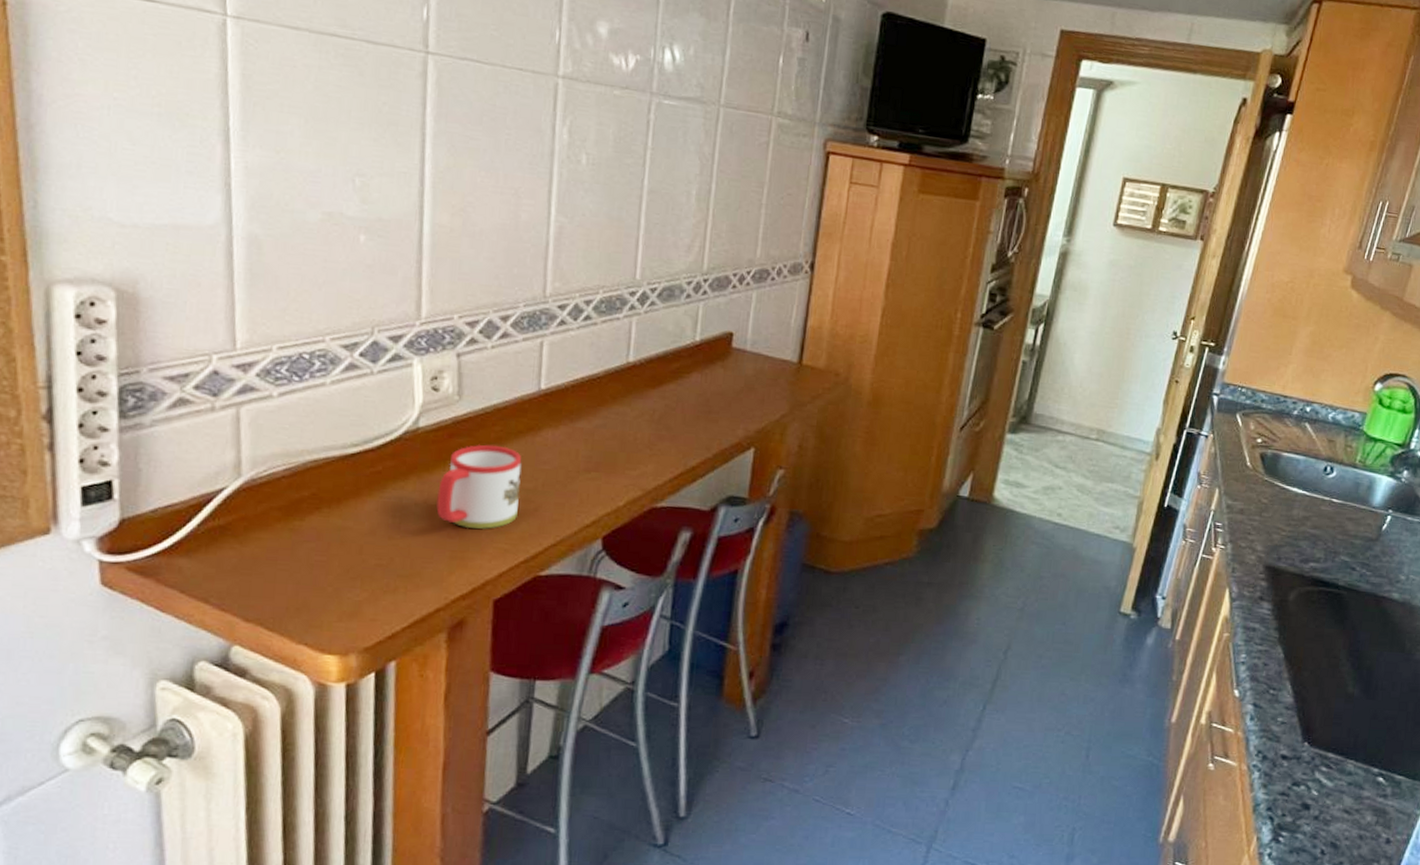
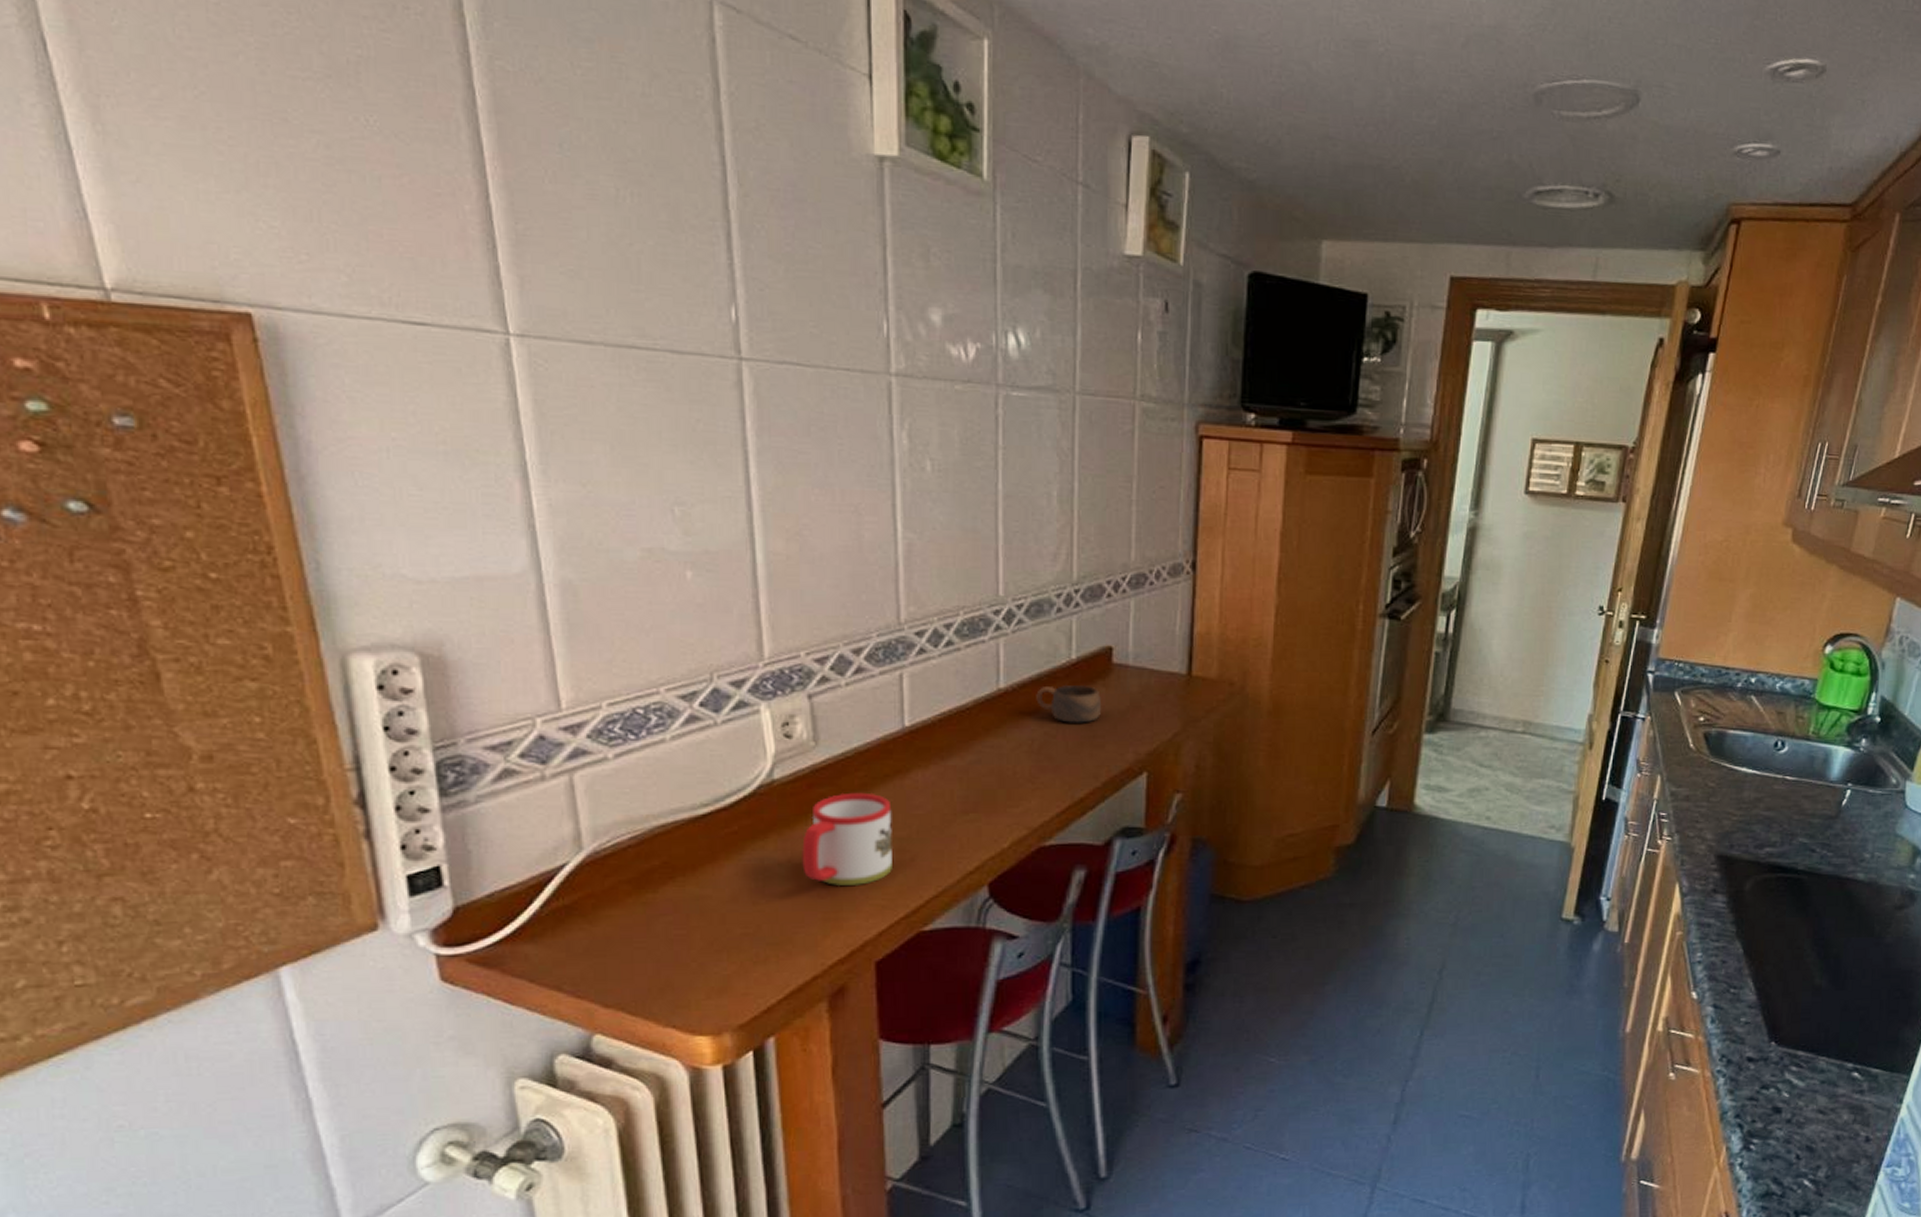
cup: none [660,363,719,399] -> present [1036,685,1101,723]

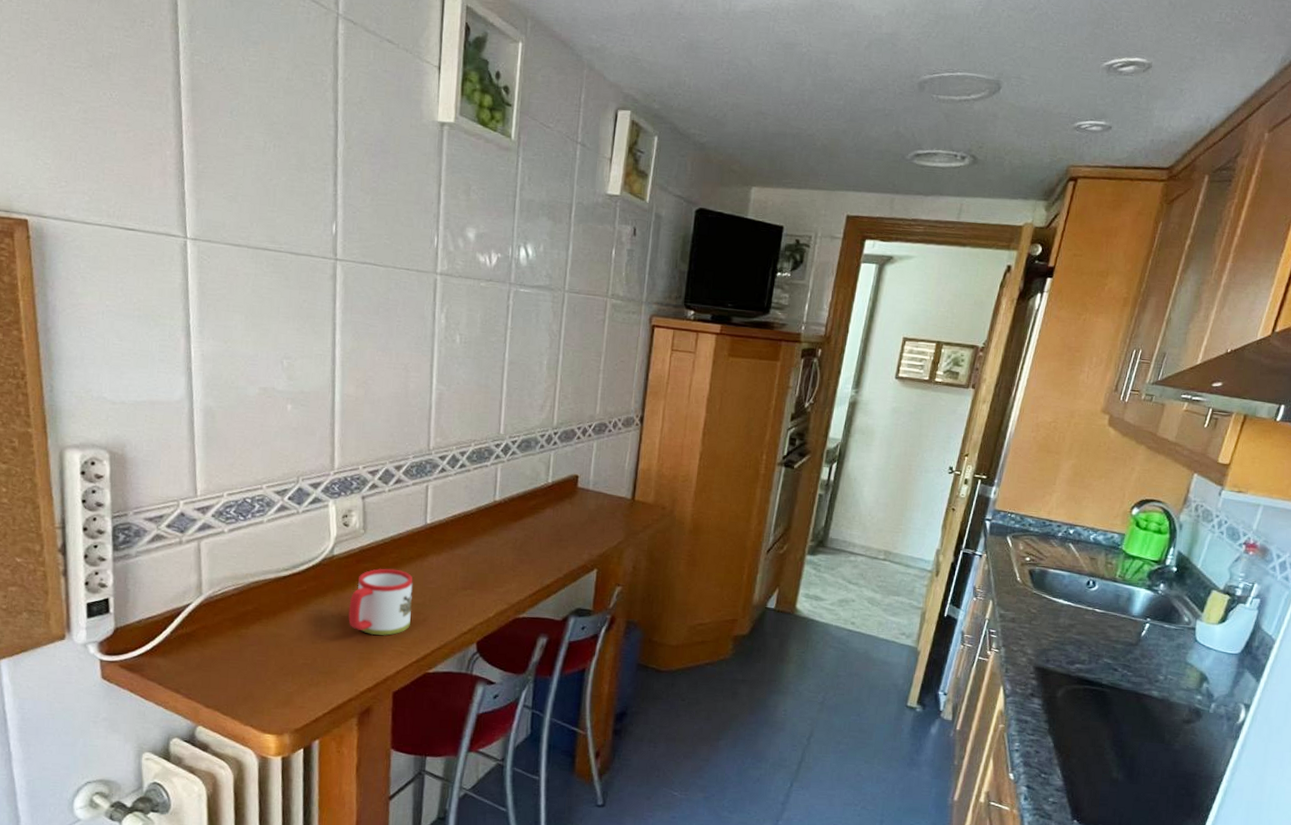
cup: present [1036,685,1101,723] -> none [521,501,567,530]

